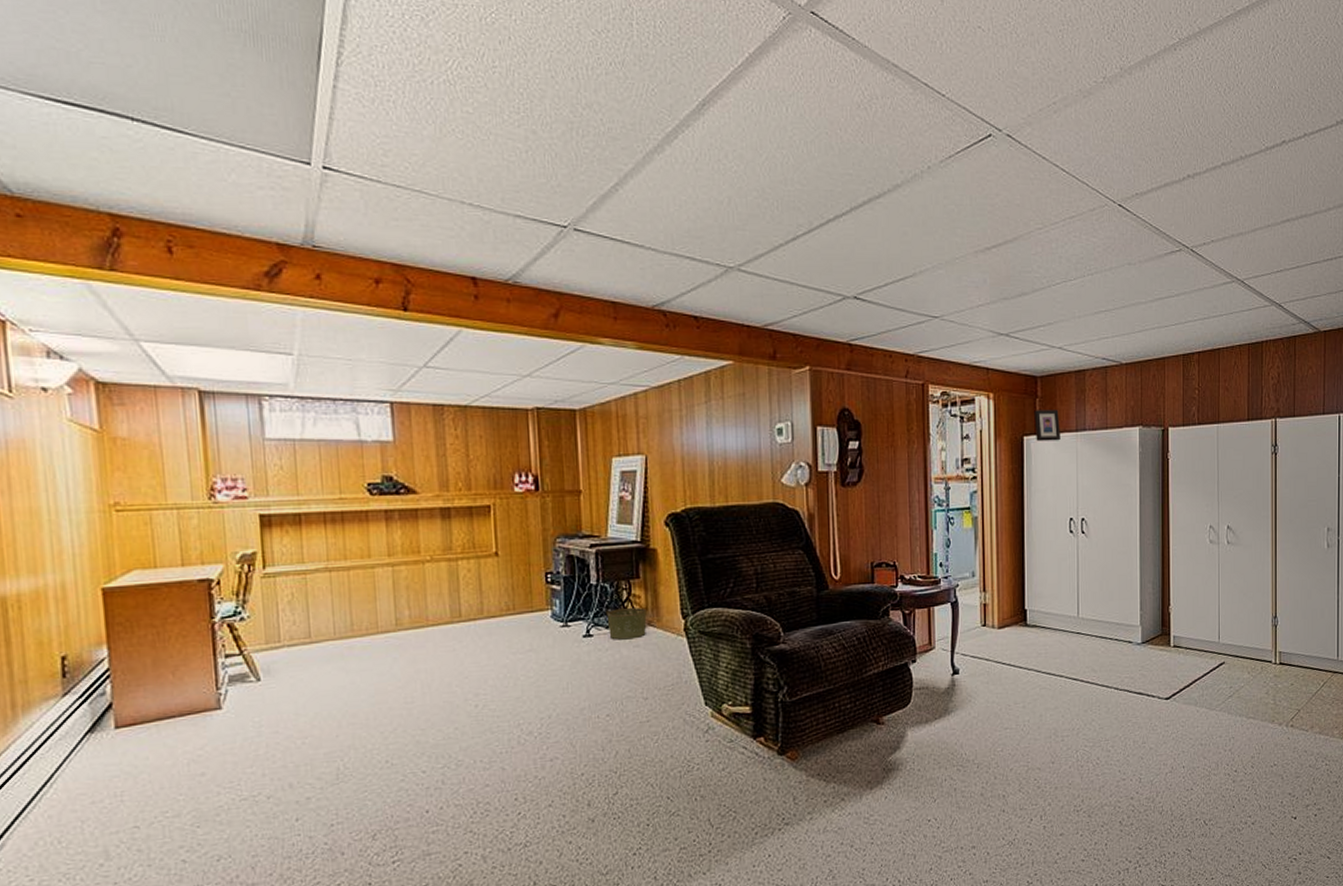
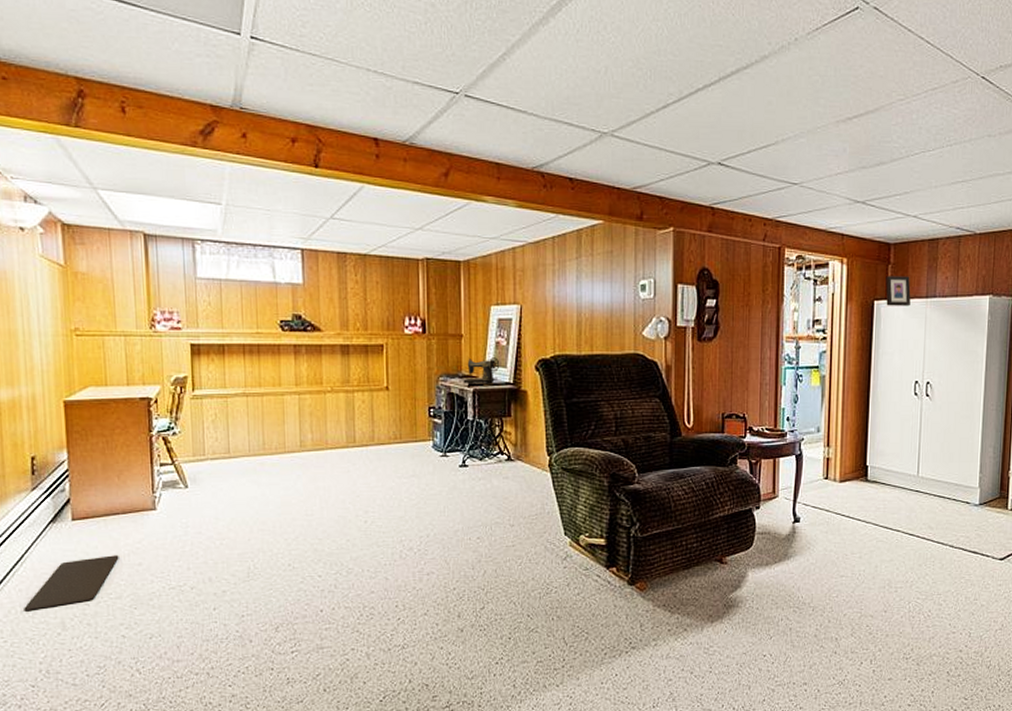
exercise mat: none [55,766,176,842] -> present [24,555,119,612]
sewing machine: none [579,514,625,547] -> present [459,357,500,387]
basket: present [606,608,648,640] -> none [480,443,517,471]

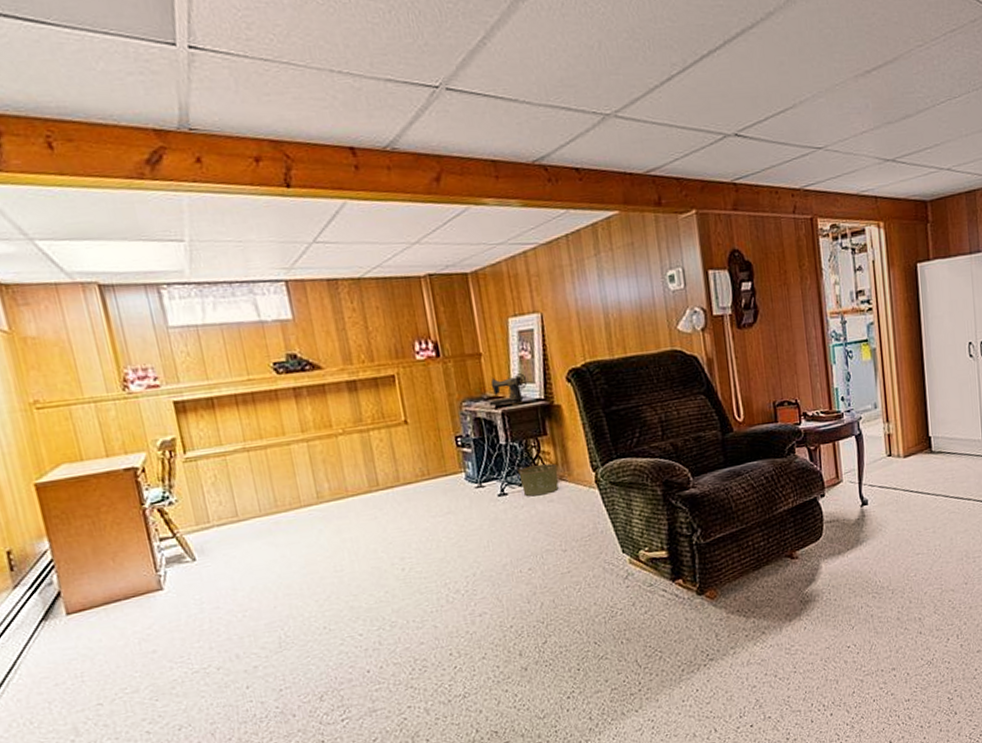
exercise mat: present [24,555,119,612] -> none [26,645,129,723]
basket: none [480,443,517,471] -> present [518,463,559,497]
picture frame: present [885,276,911,306] -> none [926,233,955,268]

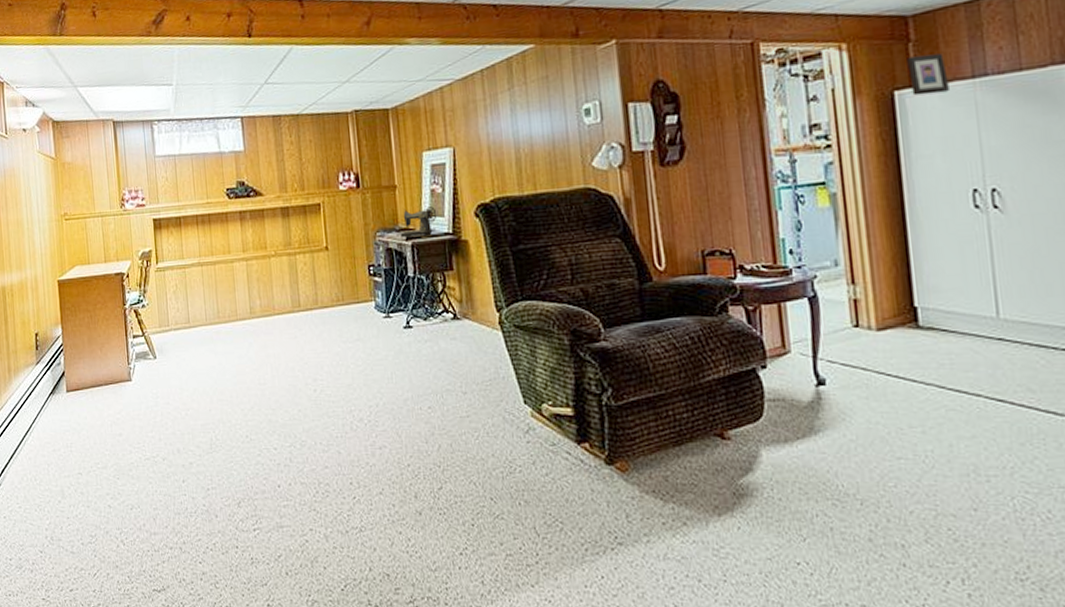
basket: present [518,463,559,497] -> none [423,300,463,332]
picture frame: none [926,233,955,268] -> present [907,53,949,96]

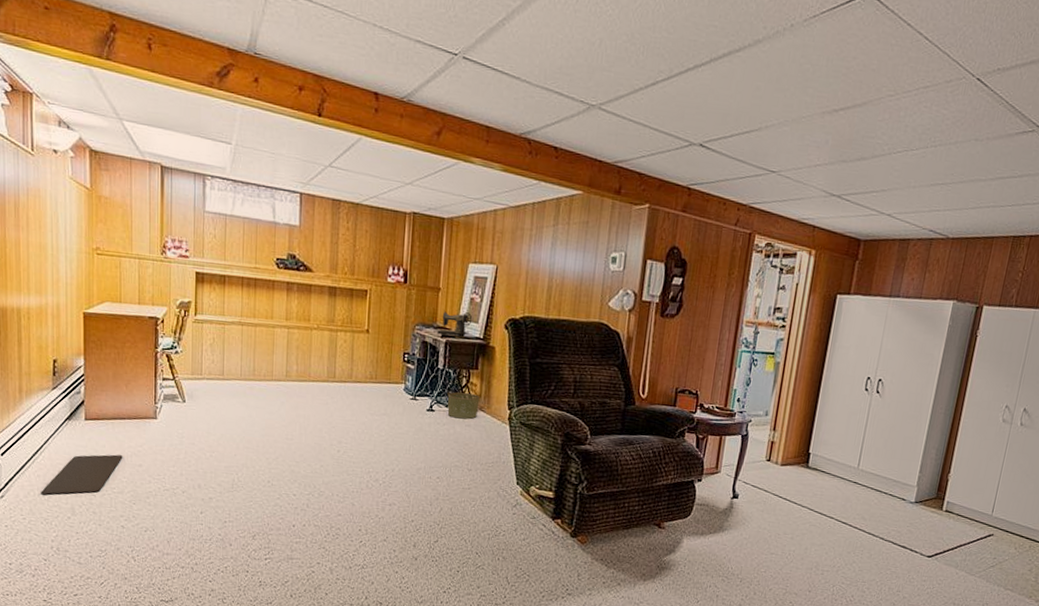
exercise mat: none [33,426,104,479] -> present [41,454,123,495]
basket: none [423,300,463,332] -> present [447,392,481,420]
picture frame: present [907,53,949,96] -> none [848,271,876,304]

